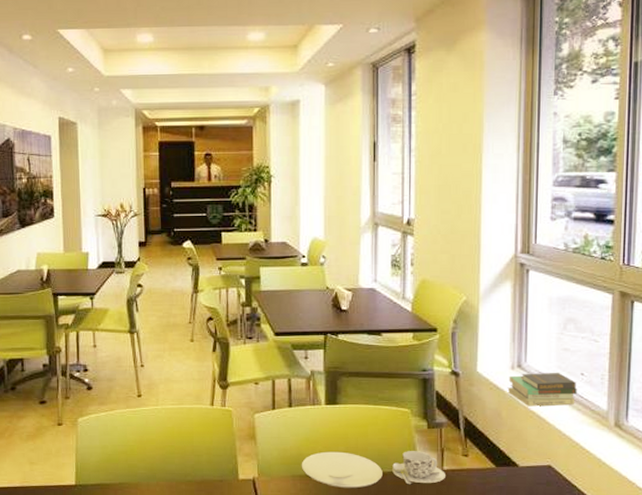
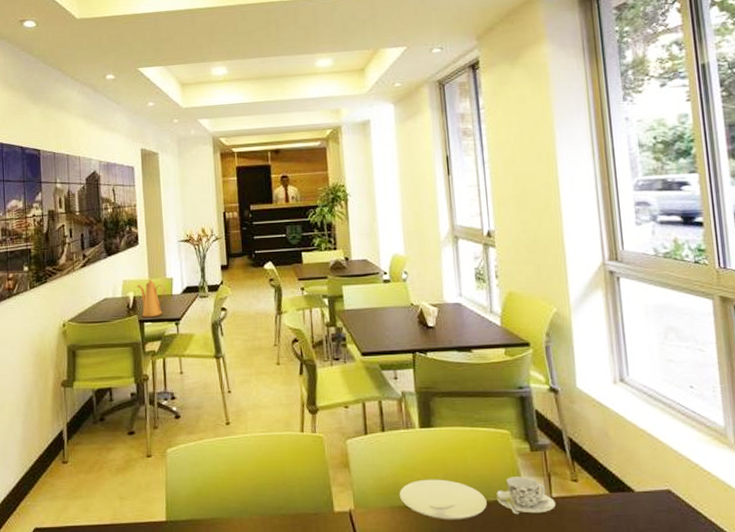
coffee pot: none [51,253,81,291] -> present [136,279,166,318]
books: present [507,372,577,407] -> none [611,385,689,424]

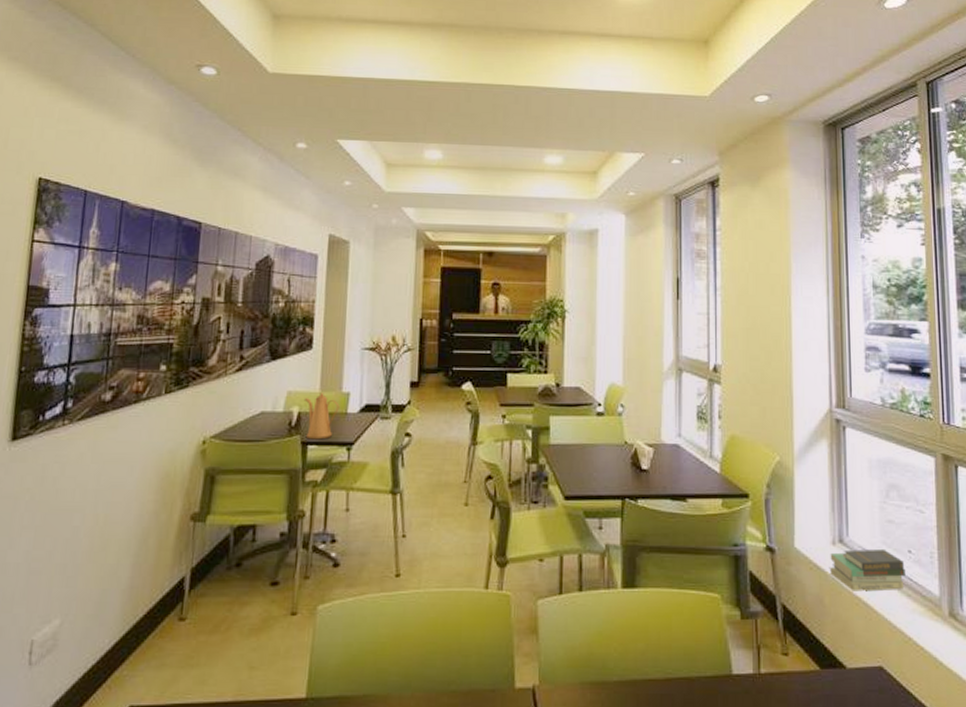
plate: present [399,479,487,520] -> none [592,649,689,700]
teacup: present [496,477,556,515] -> none [701,648,764,694]
books: none [611,385,689,424] -> present [829,548,906,592]

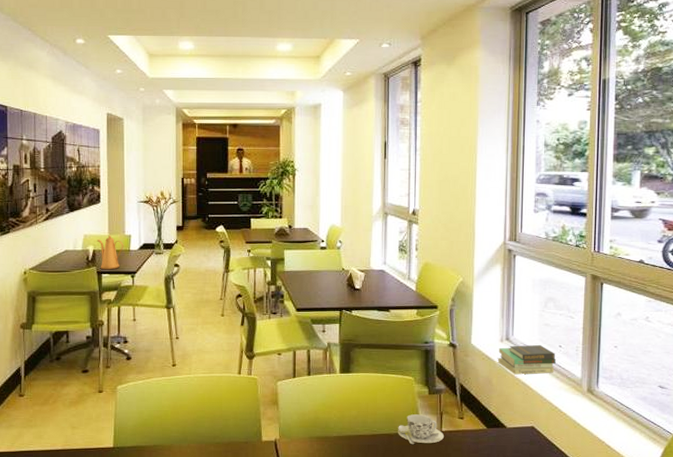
teacup: none [701,648,764,694] -> present [398,414,445,445]

